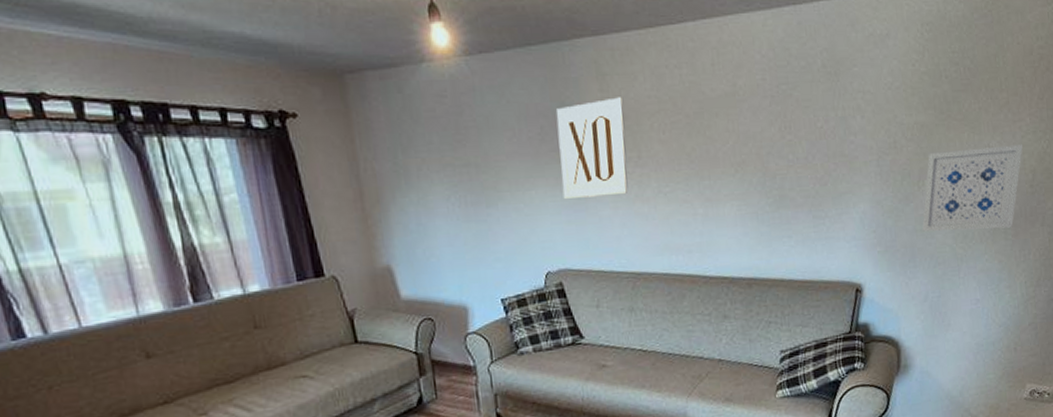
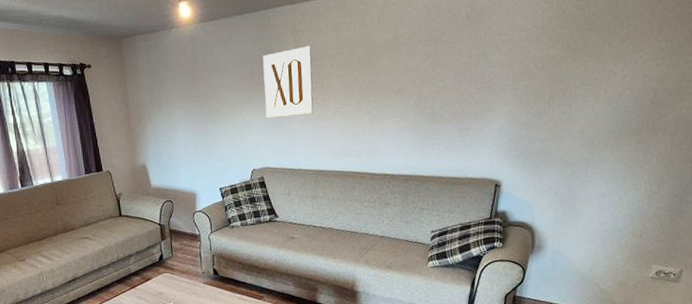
wall art: present [922,145,1023,232] -> none [553,70,644,140]

